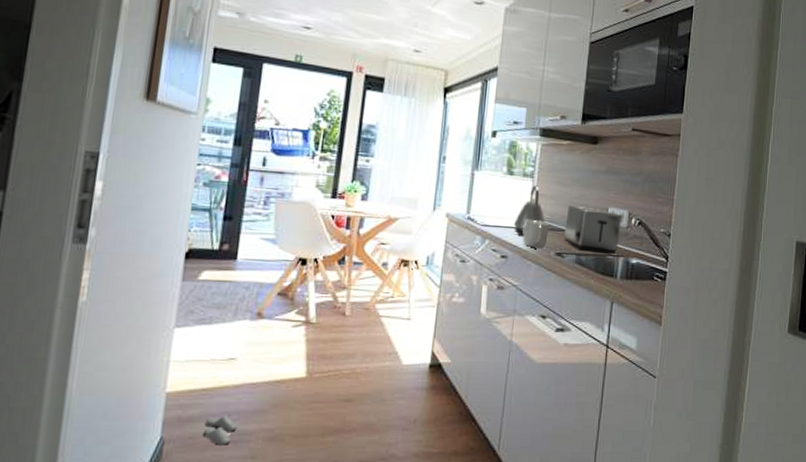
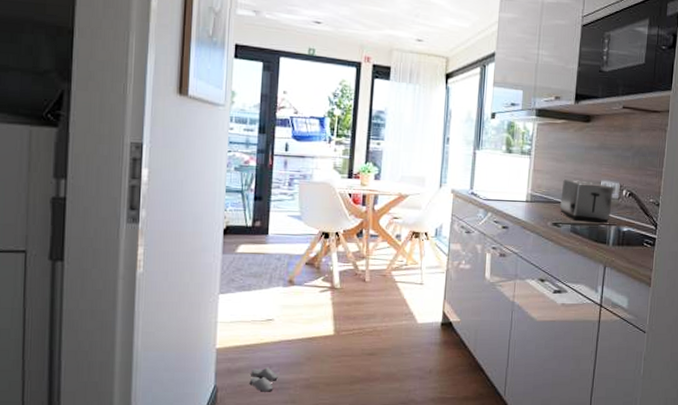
kettle: present [513,185,545,237] -> none [513,162,542,209]
mug: present [523,220,550,249] -> none [522,194,547,220]

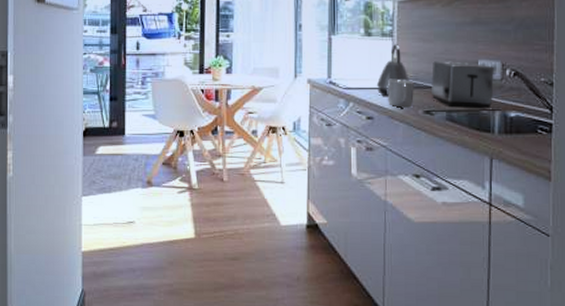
slippers: present [250,367,278,392] -> none [116,272,142,297]
kettle: none [513,162,542,209] -> present [376,44,410,97]
mug: none [522,194,547,220] -> present [388,80,415,108]

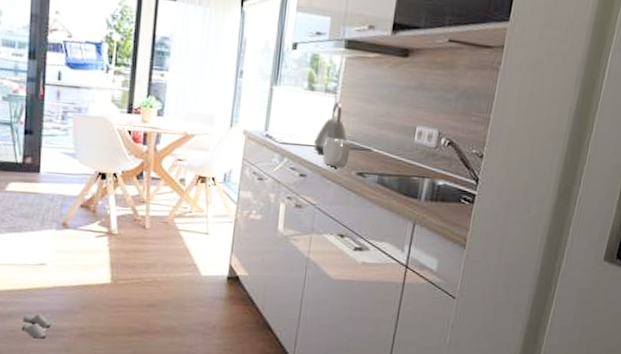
slippers: none [116,272,142,297] -> present [23,313,52,339]
toaster: present [432,61,494,109] -> none [366,123,430,176]

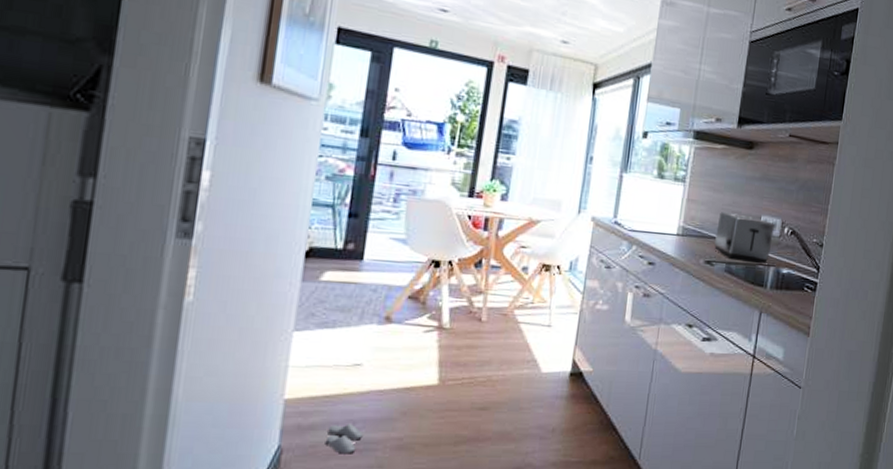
kettle: present [313,102,348,156] -> none [662,190,696,244]
mug: present [323,138,352,168] -> none [671,226,701,256]
toaster: none [366,123,430,176] -> present [714,212,774,265]

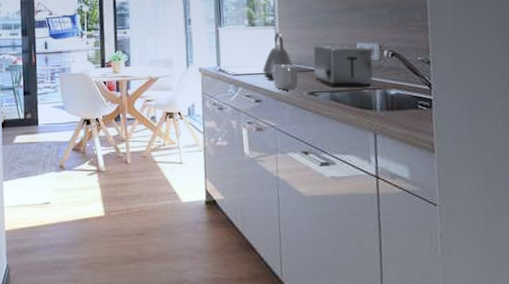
slippers: present [326,424,363,454] -> none [36,248,59,271]
kettle: none [662,190,696,244] -> present [262,32,293,81]
mug: none [671,226,701,256] -> present [273,64,299,90]

